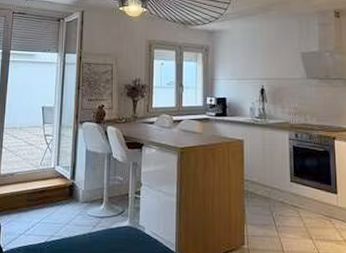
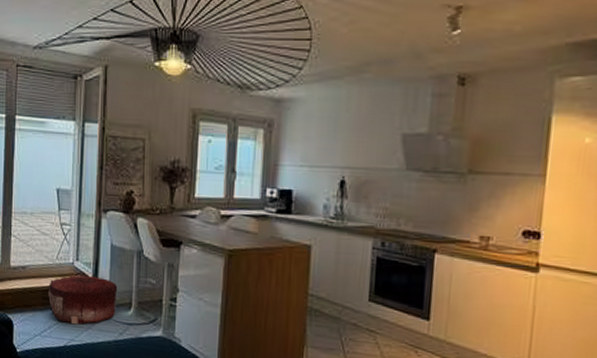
pouf: none [32,177,92,222] -> present [48,275,118,325]

